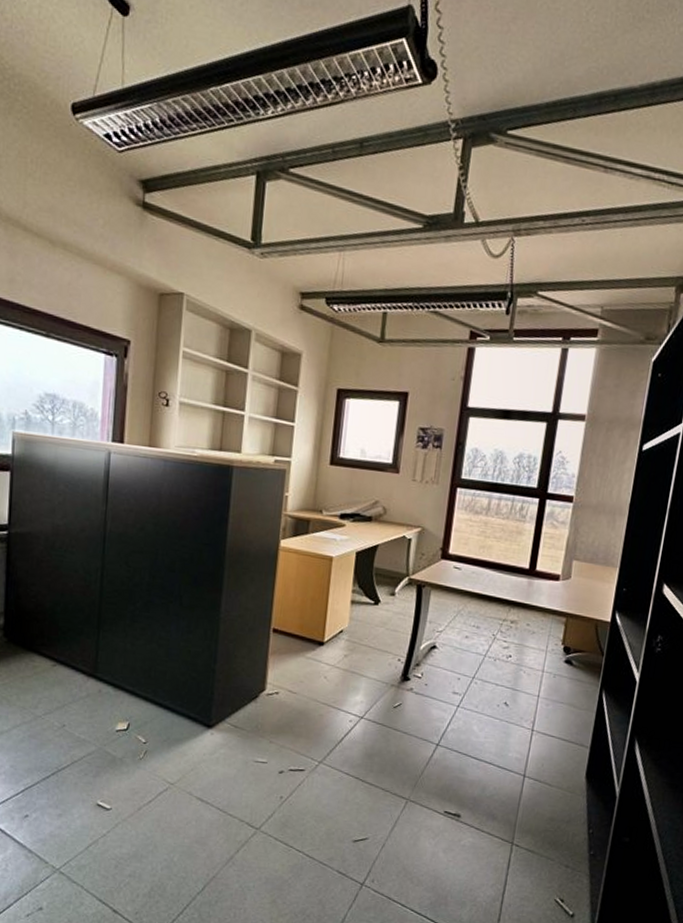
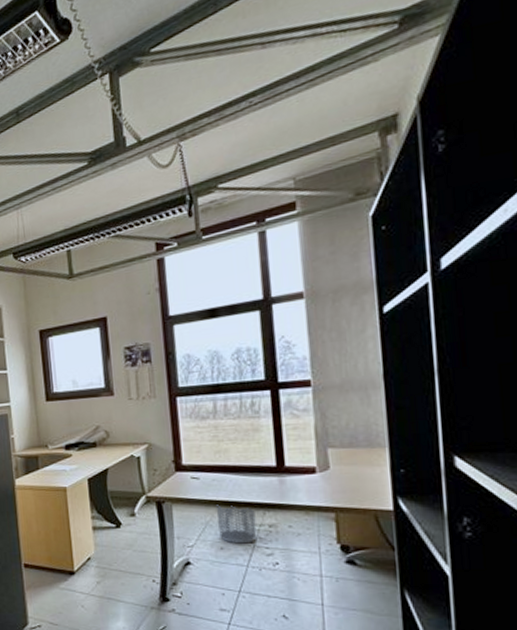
waste bin: none [467,596,502,636] -> present [215,505,256,544]

